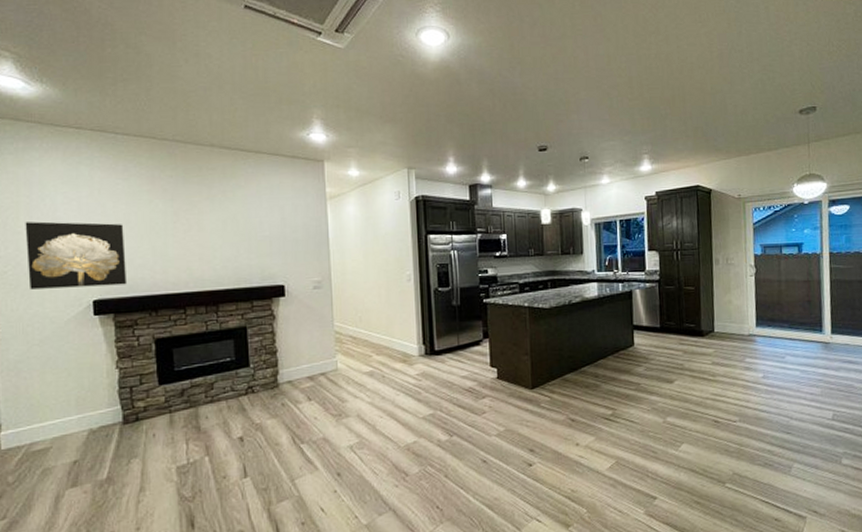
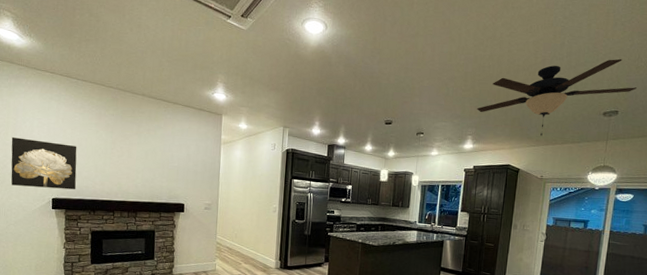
ceiling fan: none [649,44,832,146] -> present [477,58,636,136]

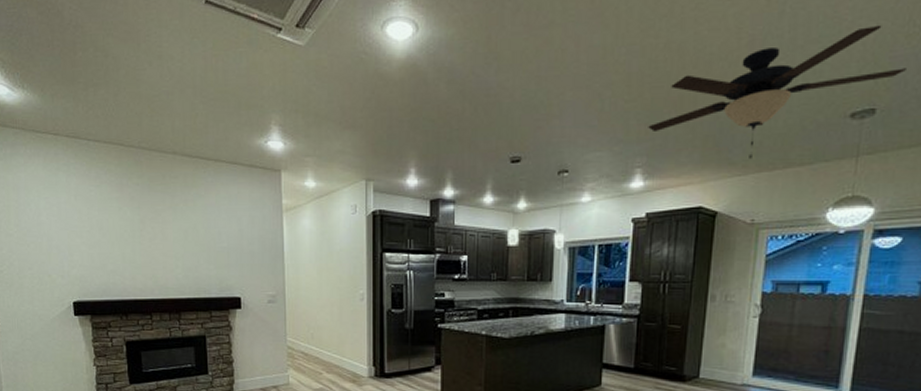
wall art: present [11,137,77,190] -> none [15,225,102,289]

